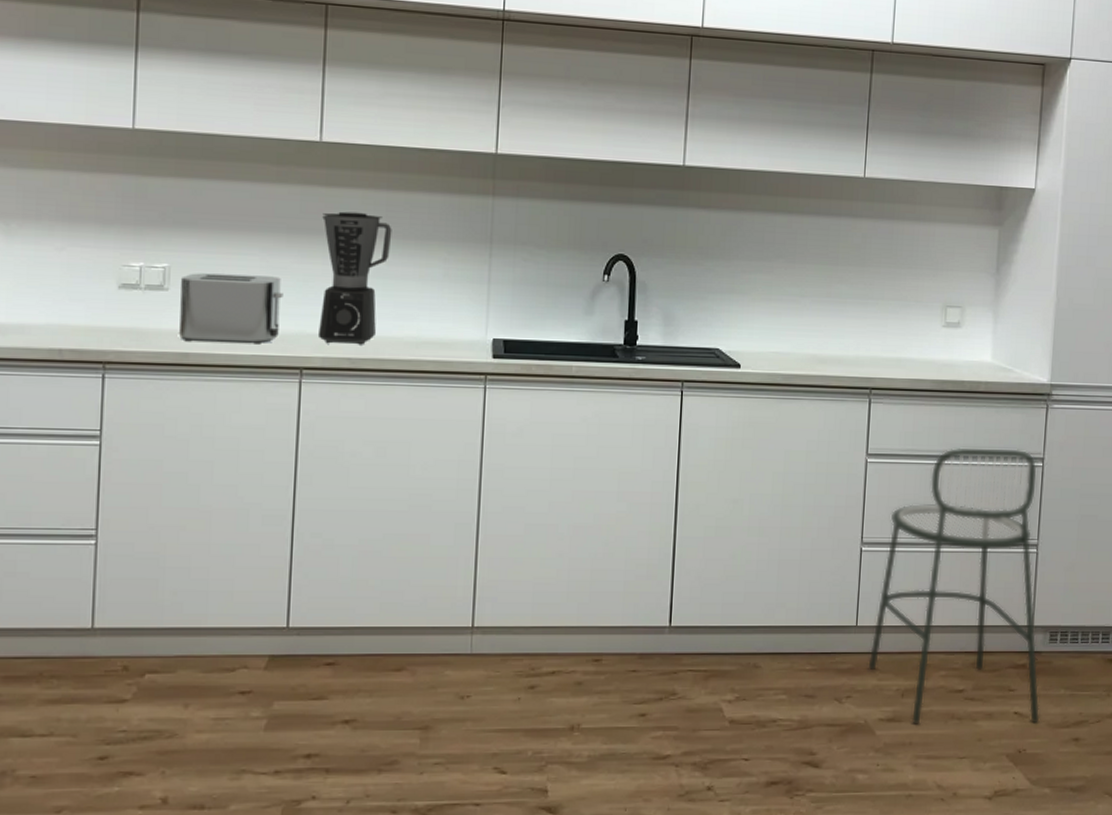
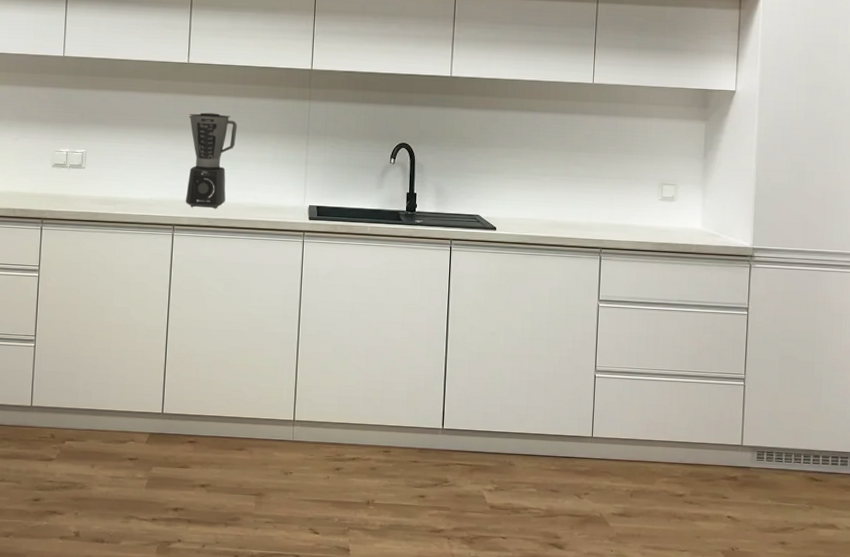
toaster: present [178,272,283,346] -> none [91,156,162,208]
bar stool: present [868,447,1040,724] -> none [602,297,750,527]

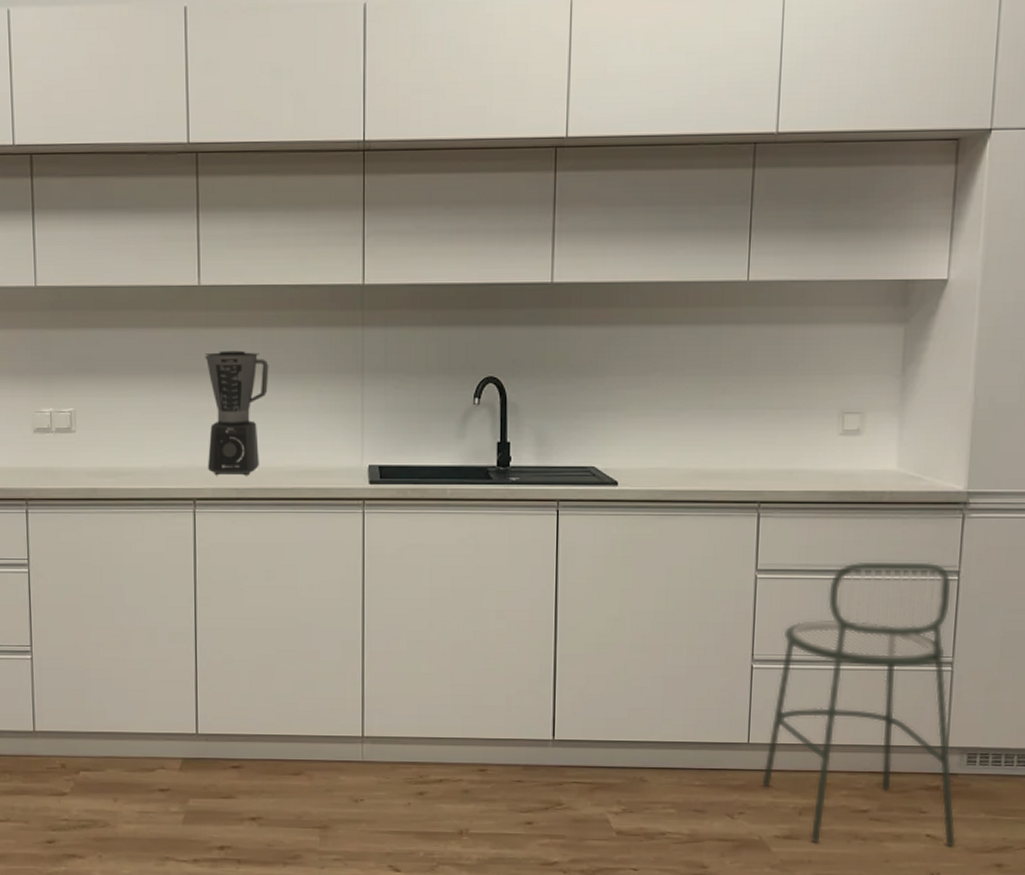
bar stool: none [602,297,750,527] -> present [762,561,956,847]

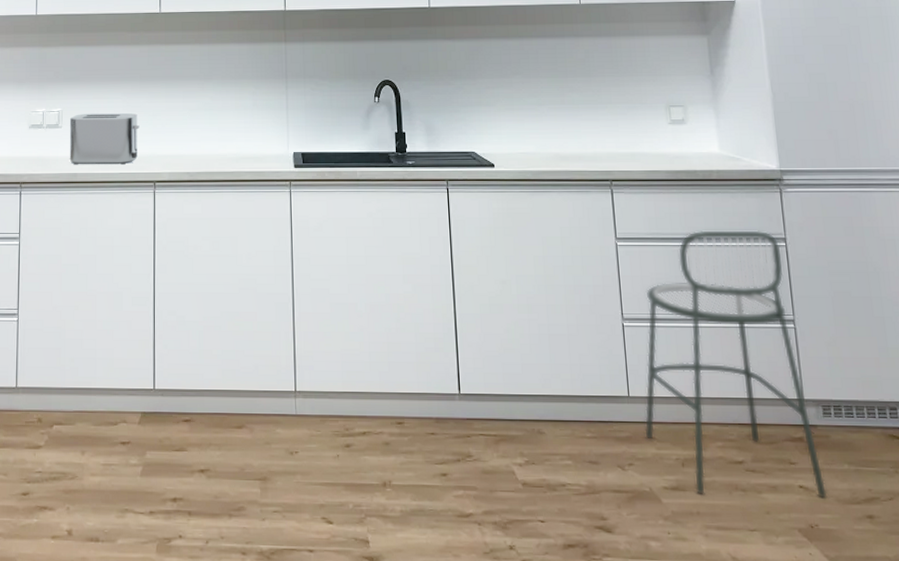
toaster: none [84,414,175,480] -> present [69,113,140,166]
blender: present [205,350,269,476] -> none [164,62,214,162]

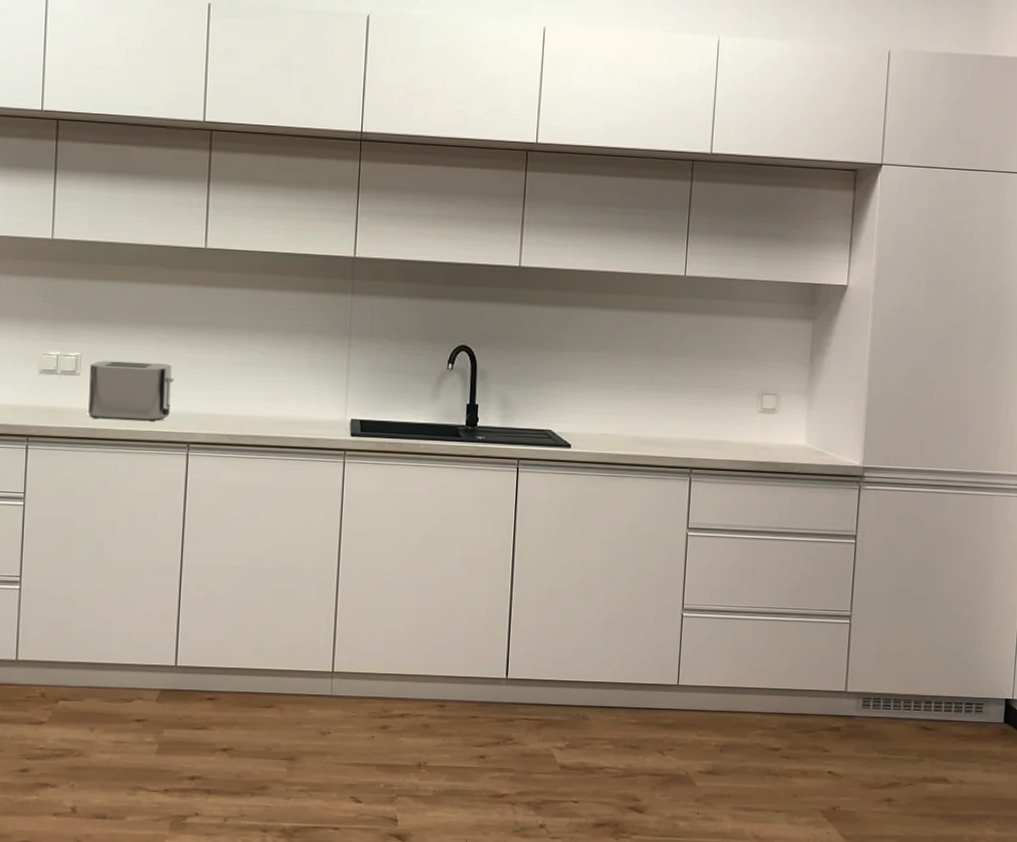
bar stool: present [644,230,827,499] -> none [689,524,853,783]

